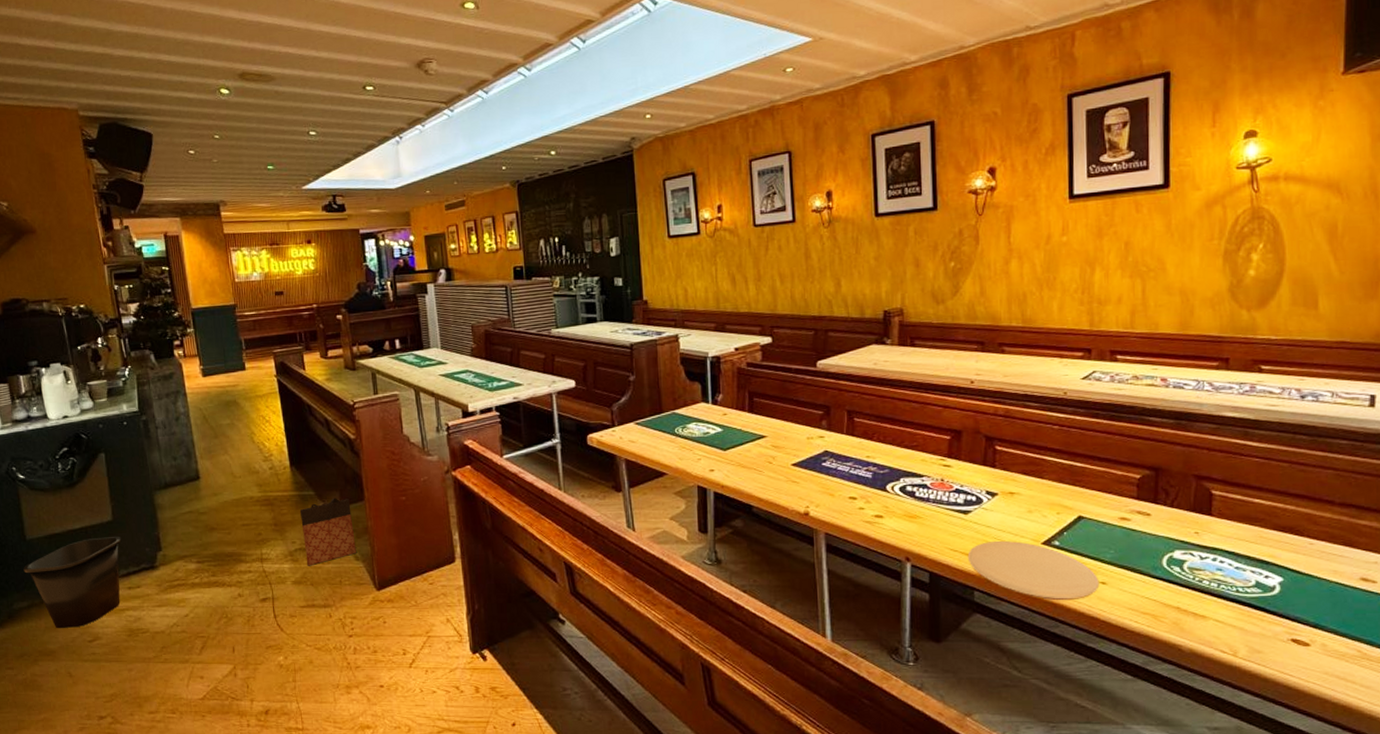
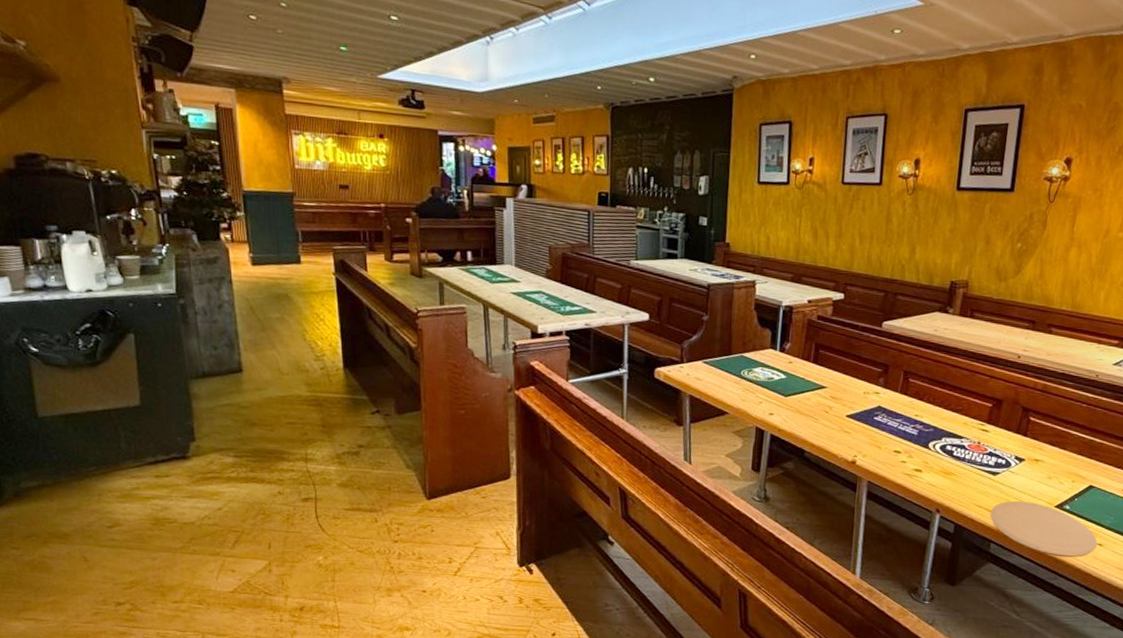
waste bin: present [23,536,122,628] -> none [34,421,150,512]
bag: present [299,498,356,566] -> none [350,405,408,470]

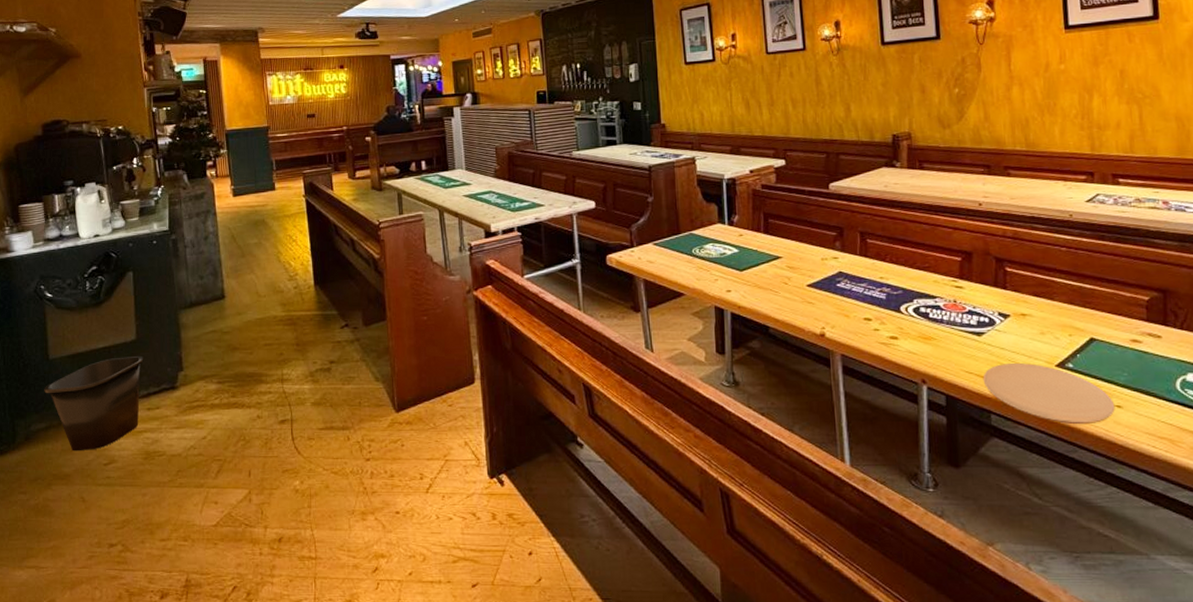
waste bin: none [34,421,150,512] -> present [44,355,144,450]

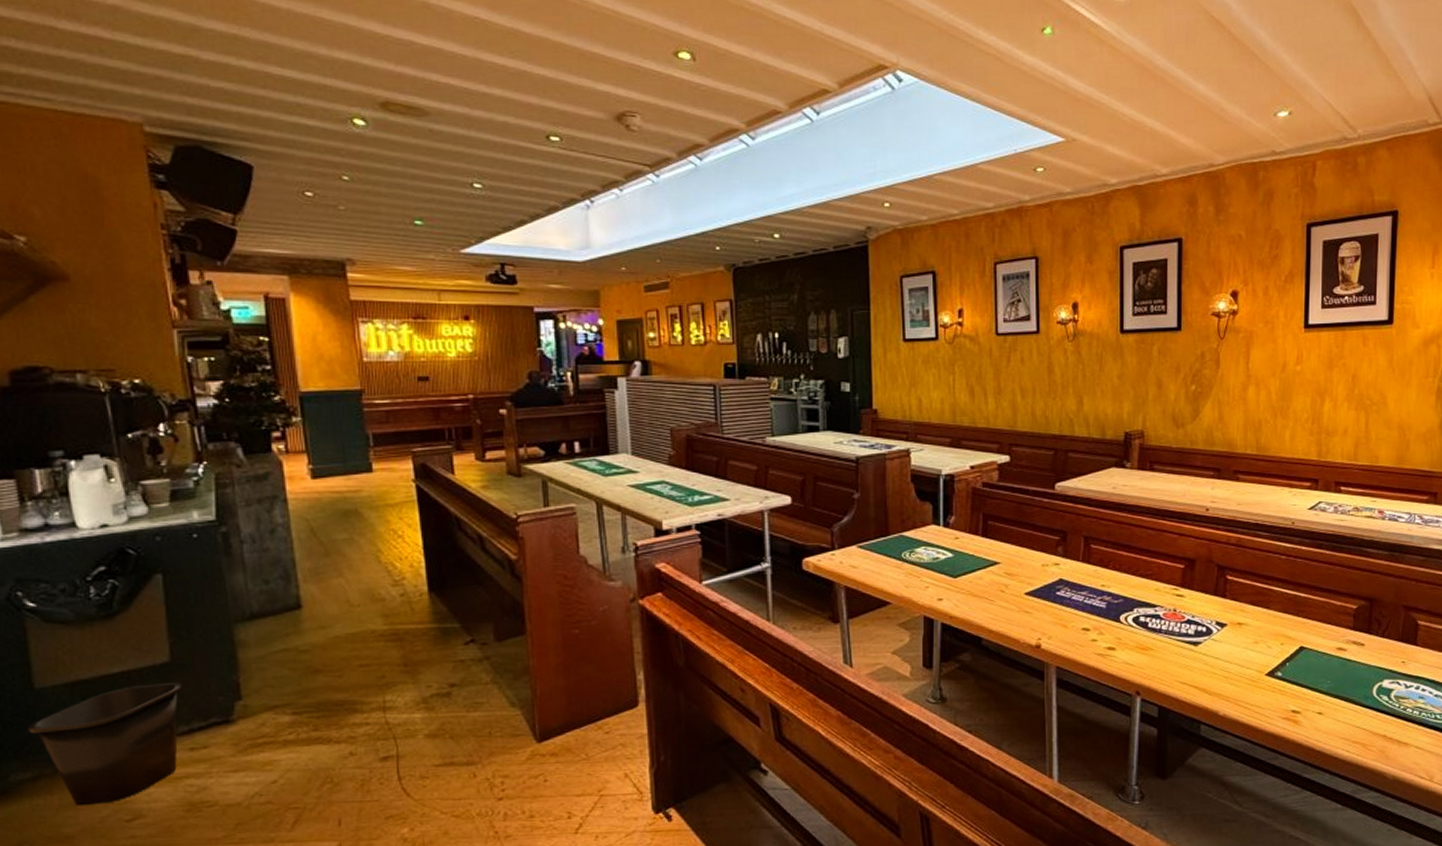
plate: present [983,363,1115,425] -> none [1196,673,1317,733]

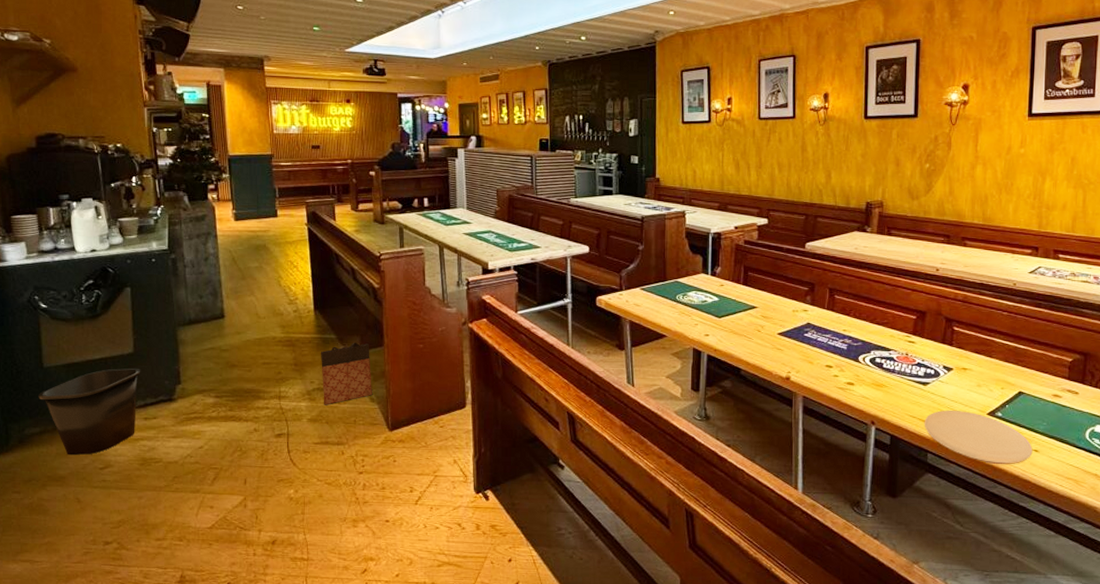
bag: none [439,631,512,715] -> present [320,342,372,405]
plate: none [1196,673,1317,733] -> present [924,410,1033,465]

